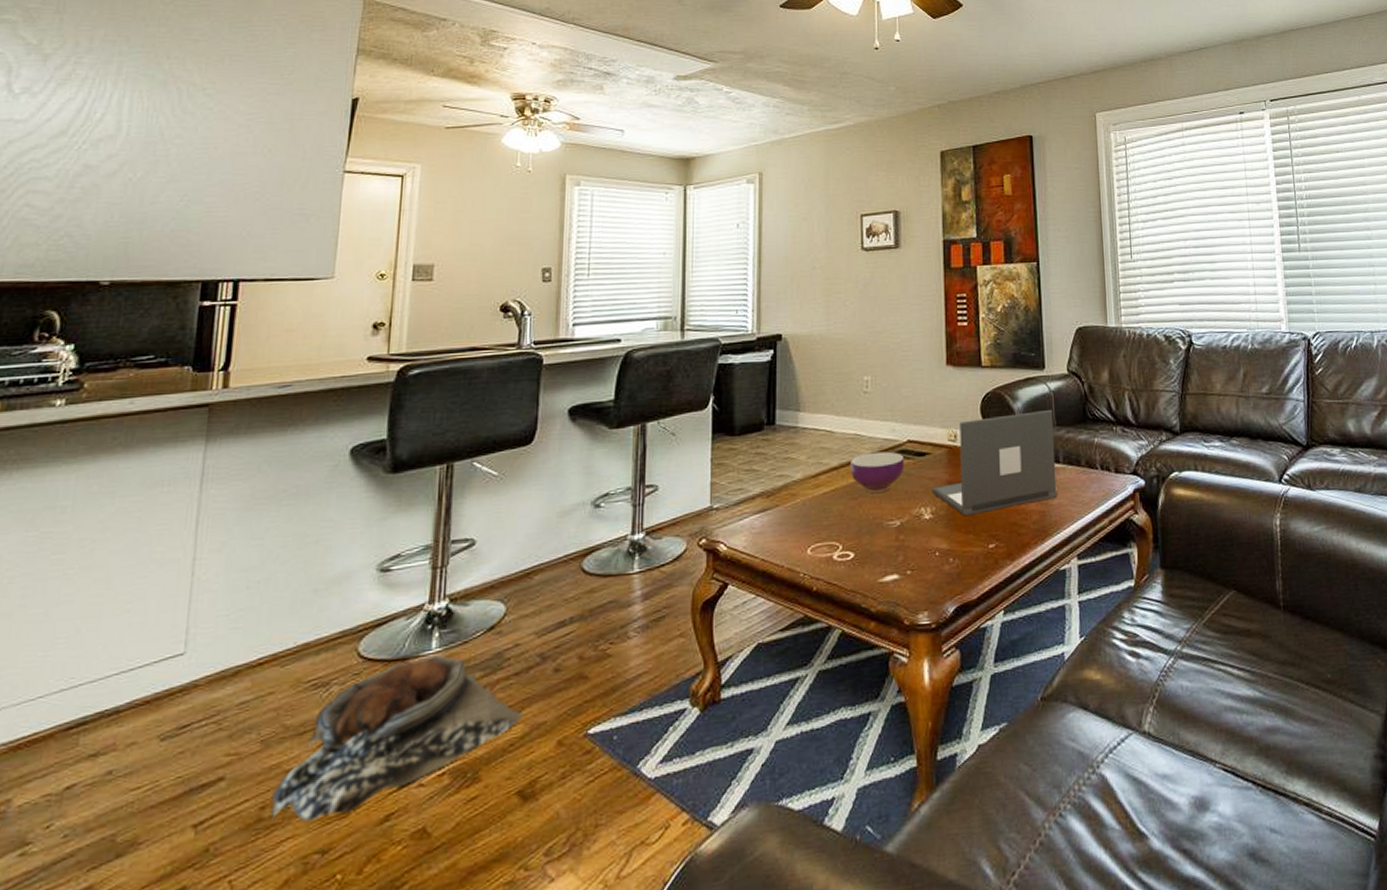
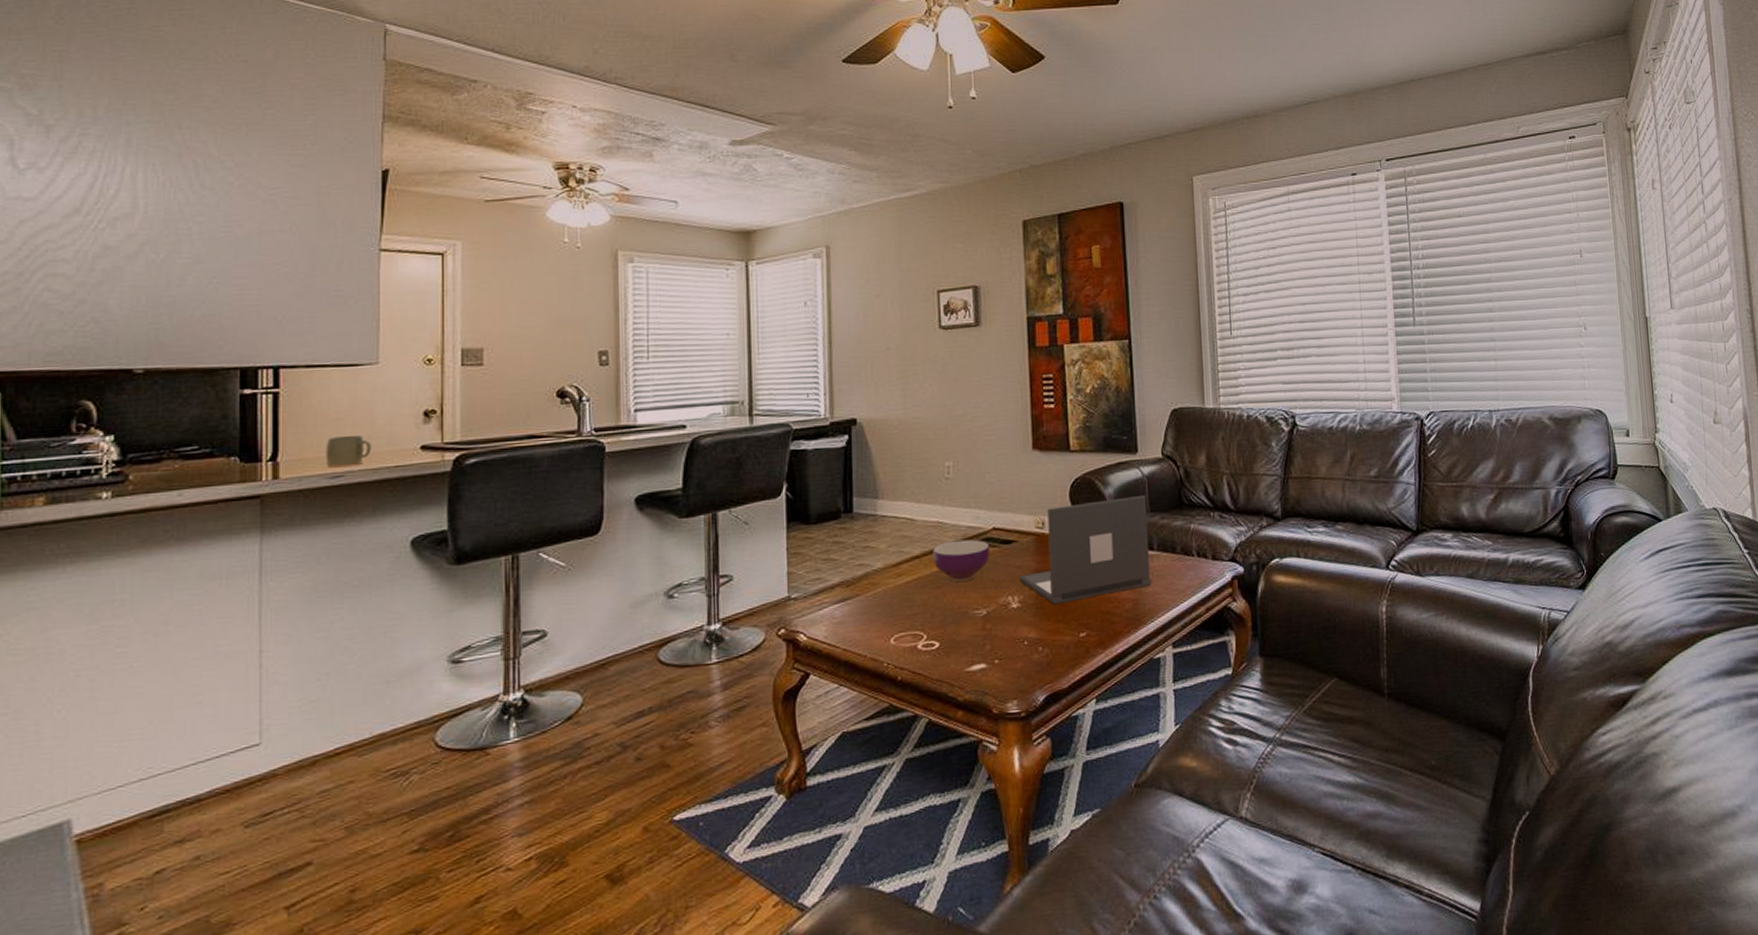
dog bed: present [270,655,523,821] -> none [360,745,607,903]
mug: none [275,346,321,378] -> present [325,435,372,468]

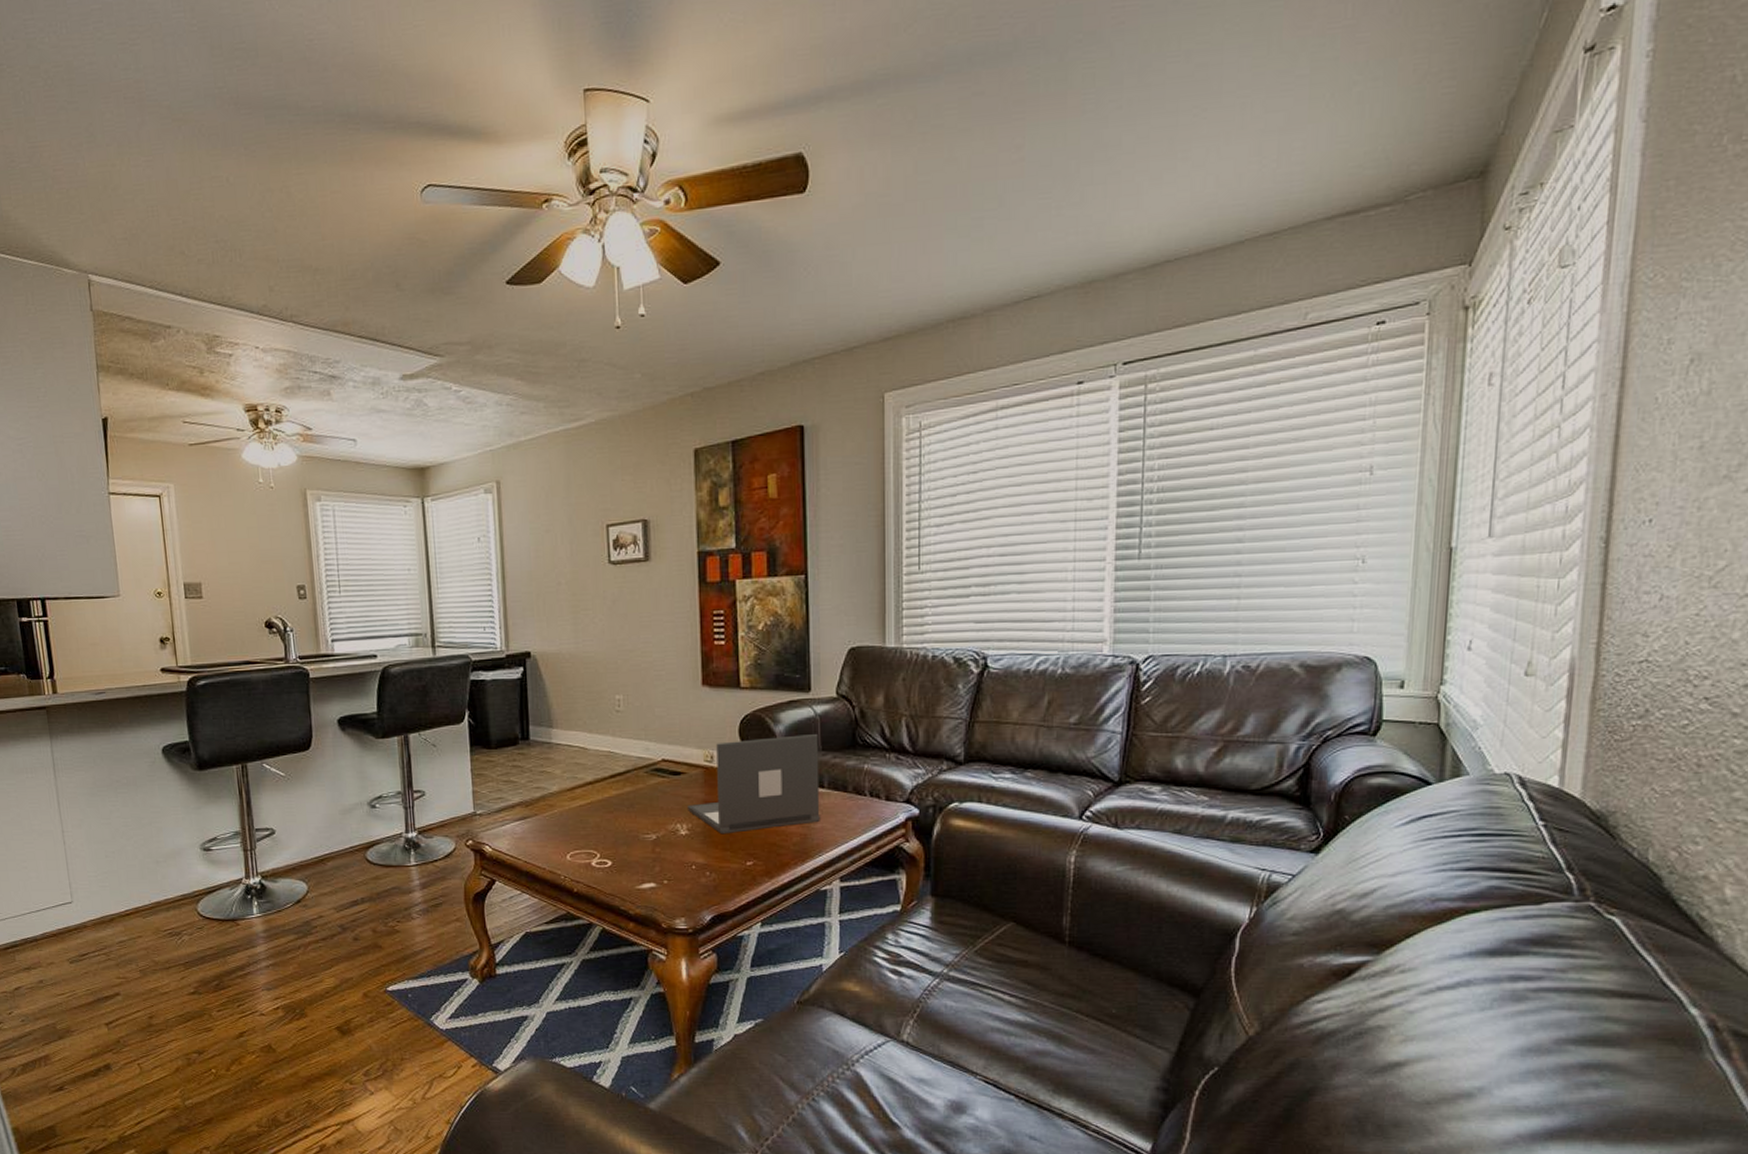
mug: present [325,435,372,468] -> none [88,658,124,686]
bowl: present [933,539,990,583] -> none [605,769,660,809]

